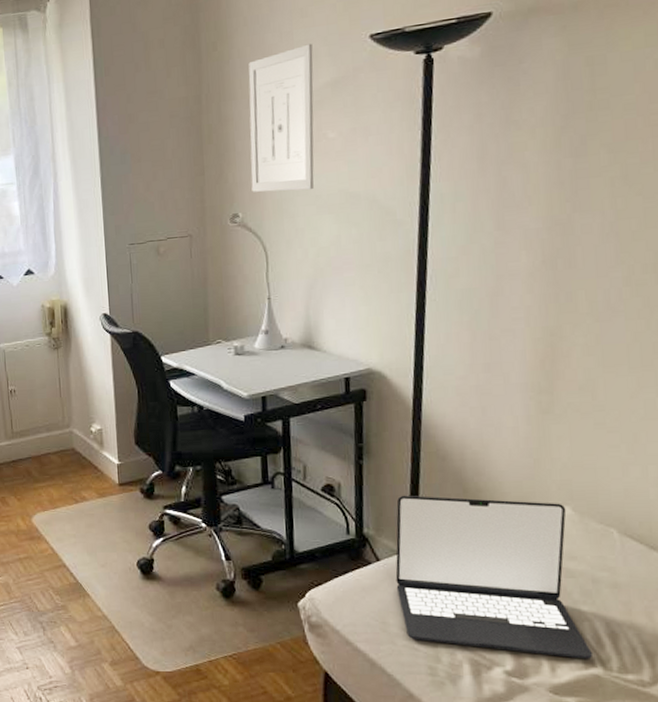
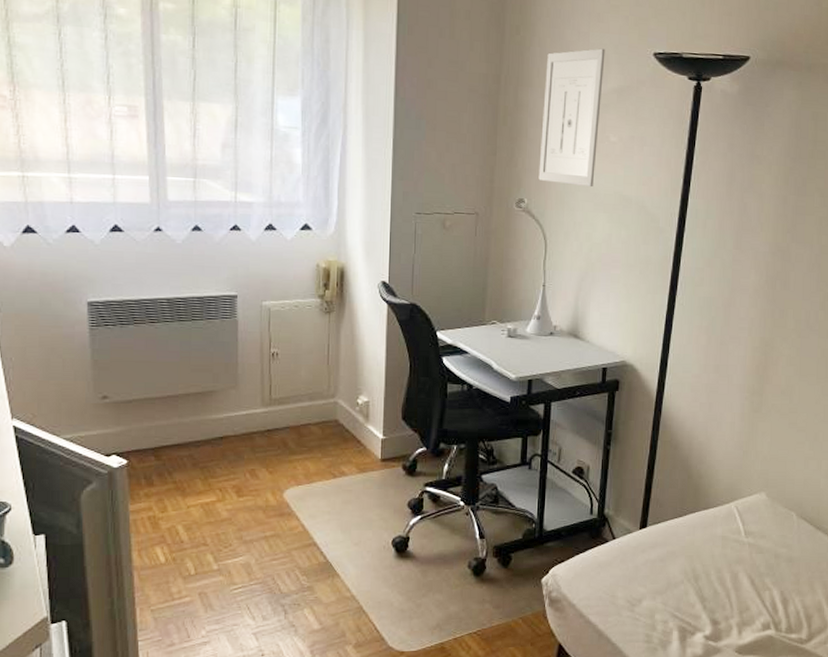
laptop: present [395,495,594,659] -> none [627,479,770,623]

